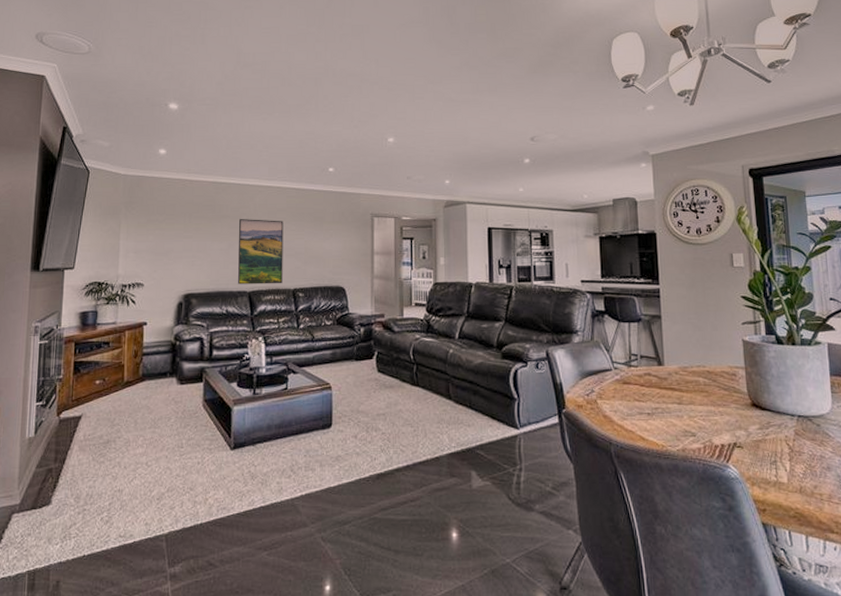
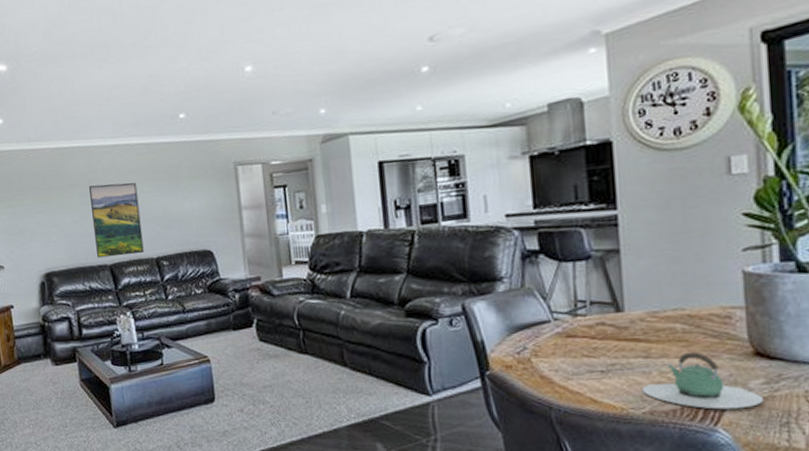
teapot: none [677,401,760,449] -> present [642,352,765,410]

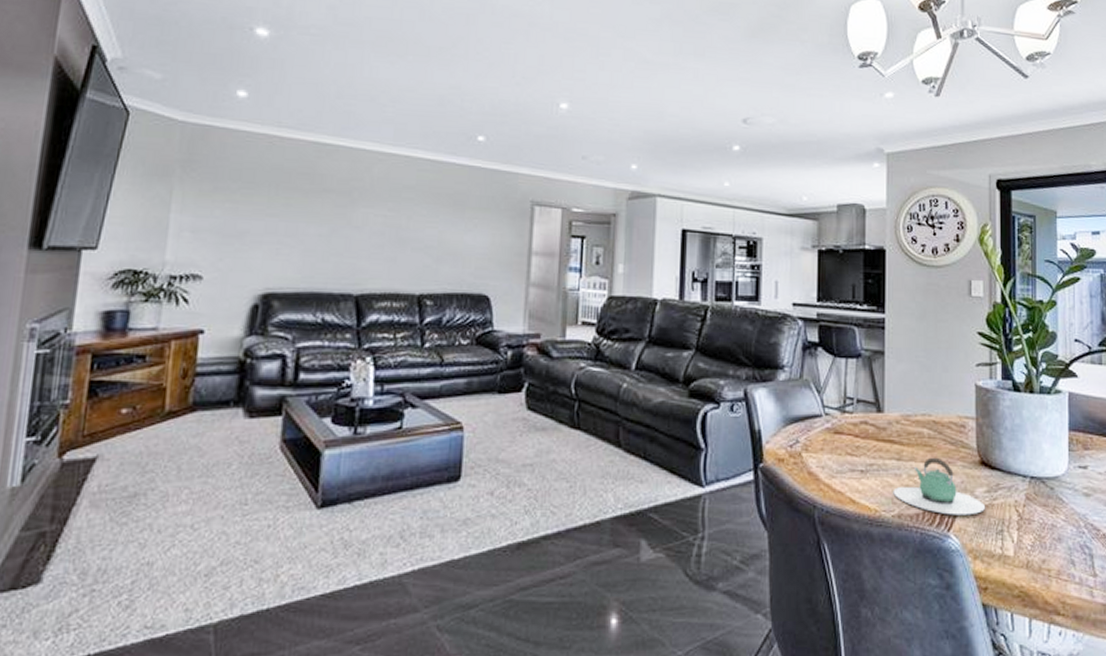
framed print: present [89,182,144,258] -> none [341,195,411,287]

